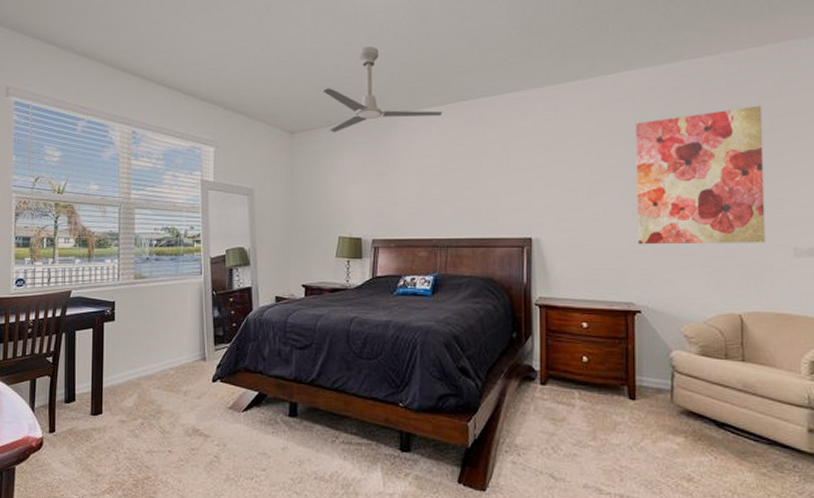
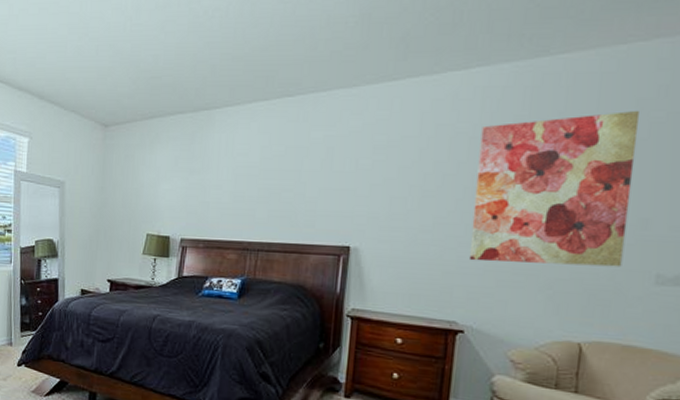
ceiling fan: present [322,47,443,133] -> none [139,36,265,127]

